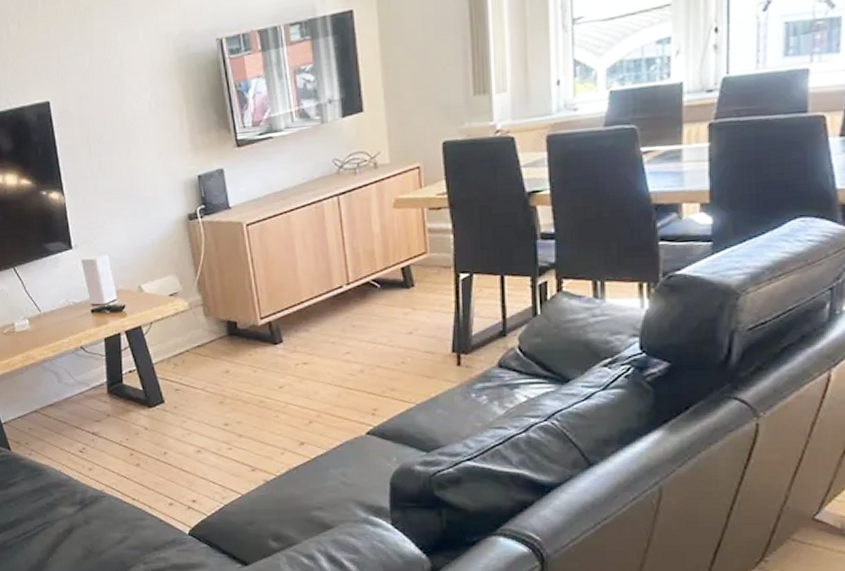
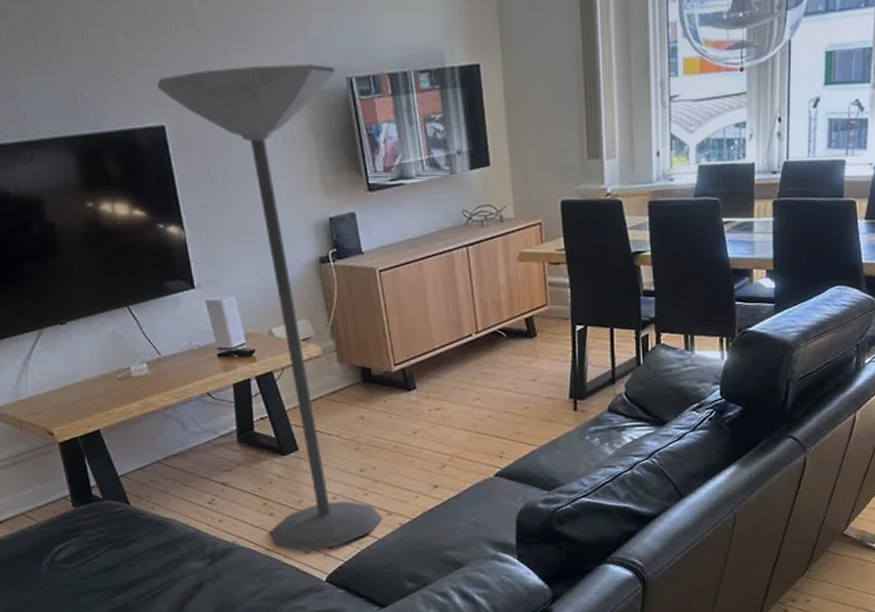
floor lamp: none [44,29,247,501] -> present [158,64,383,550]

